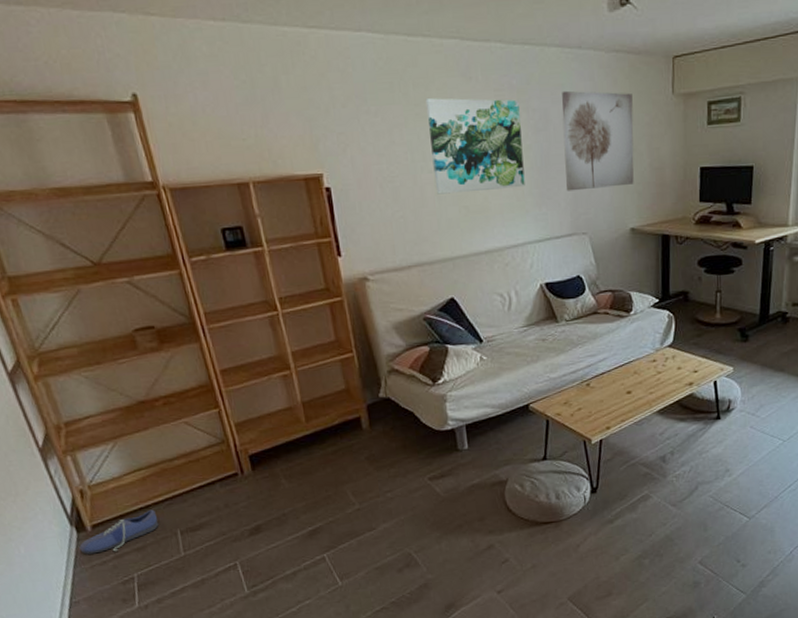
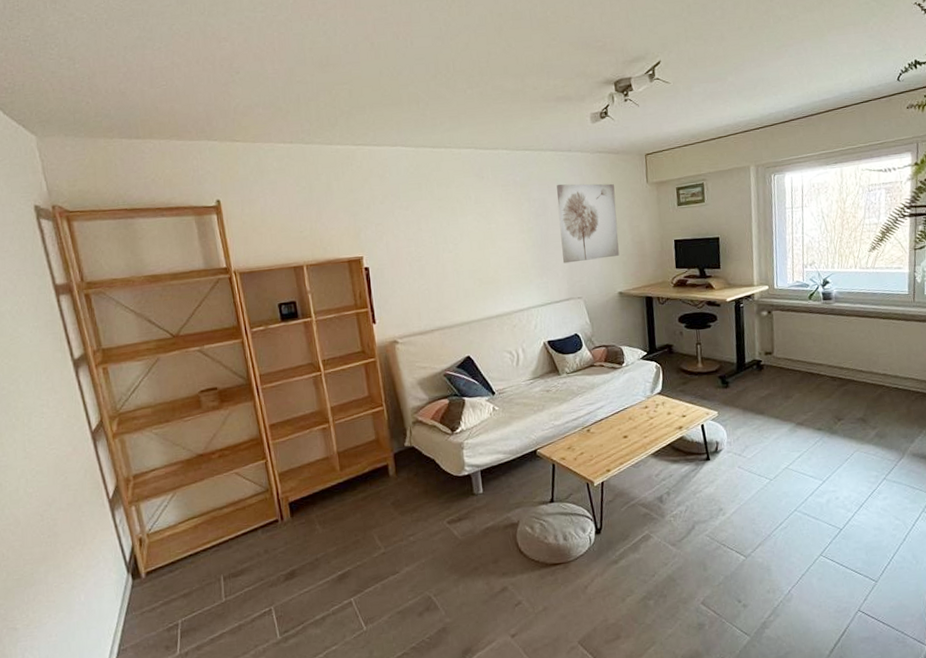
shoe: present [79,509,159,555] -> none [133,556,205,601]
wall art: present [425,98,525,195] -> none [447,192,529,270]

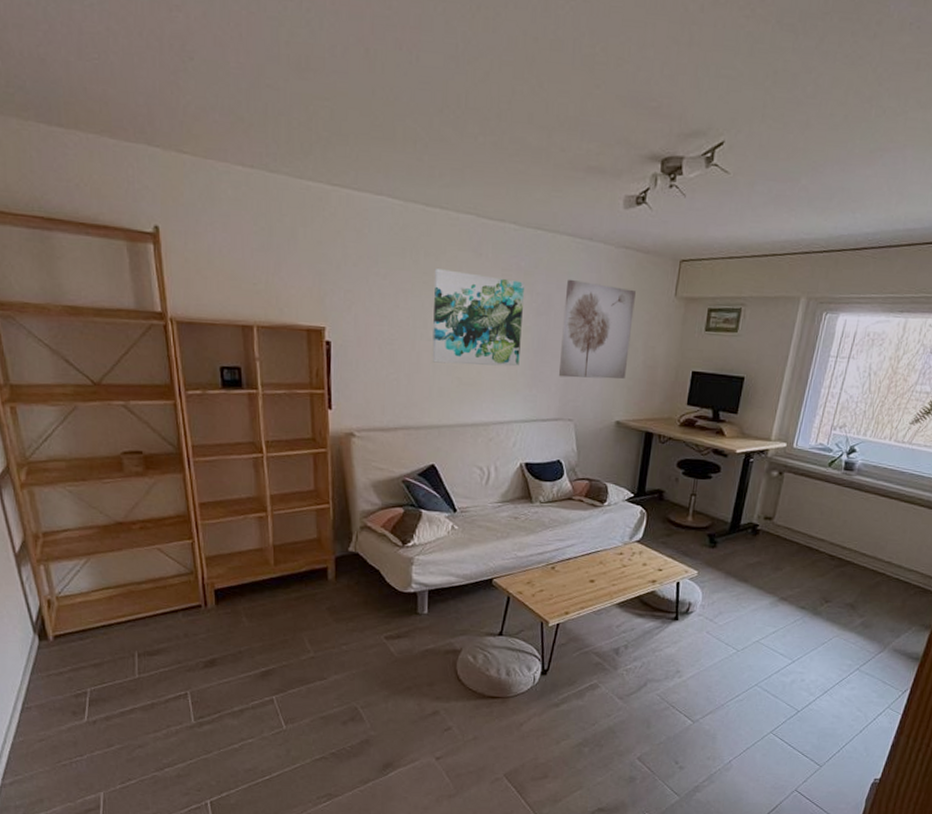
wall art: none [447,192,529,270] -> present [432,269,524,367]

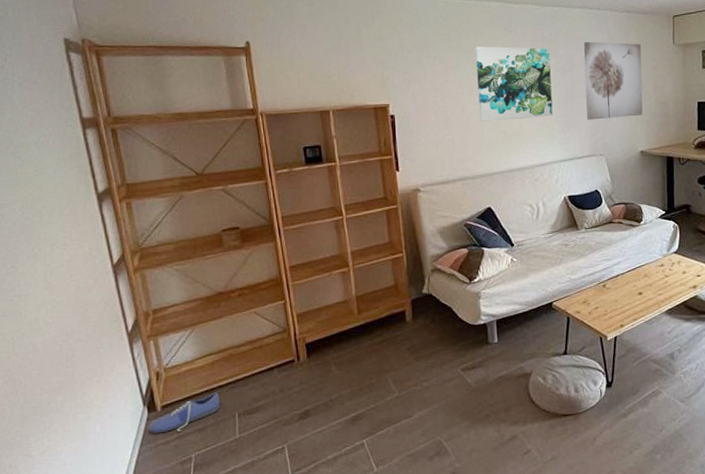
shoe: none [39,628,118,665] -> present [148,392,220,434]

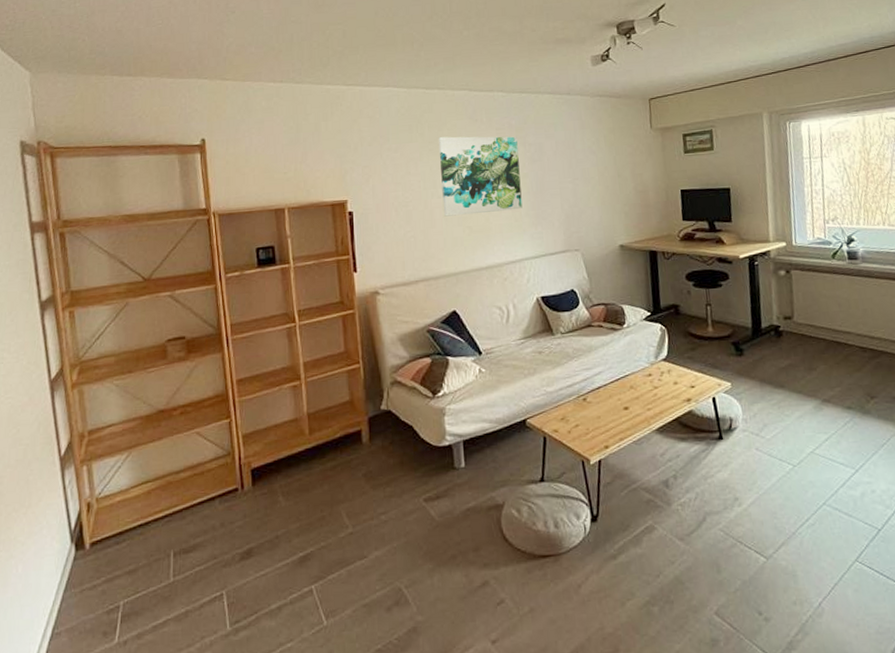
shoe: present [148,392,220,434] -> none [74,526,155,577]
wall art: present [584,41,643,120] -> none [554,128,621,213]

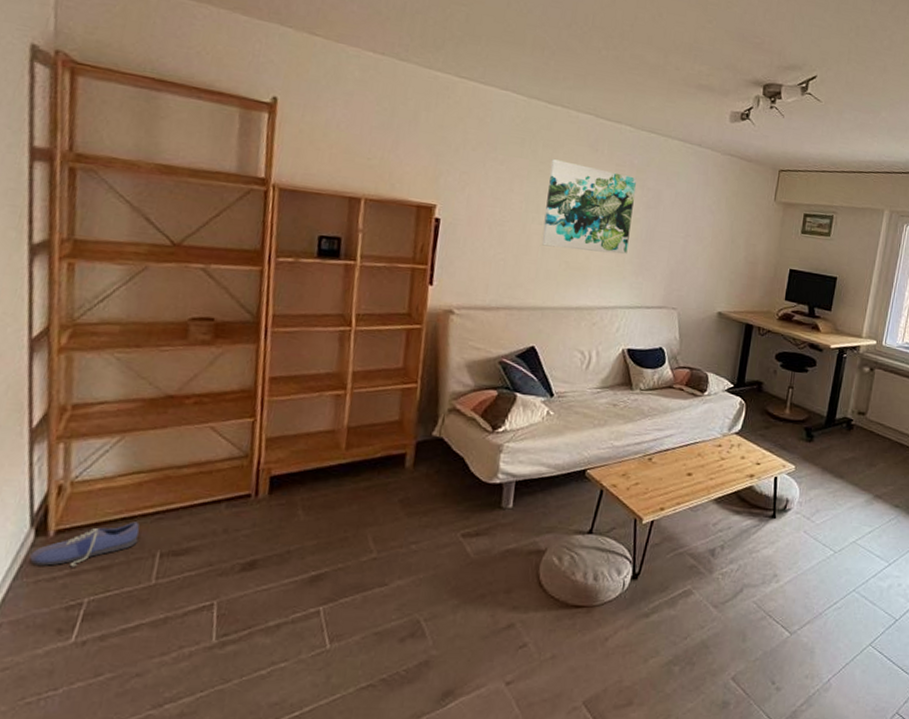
shoe: none [74,526,155,577] -> present [29,521,140,567]

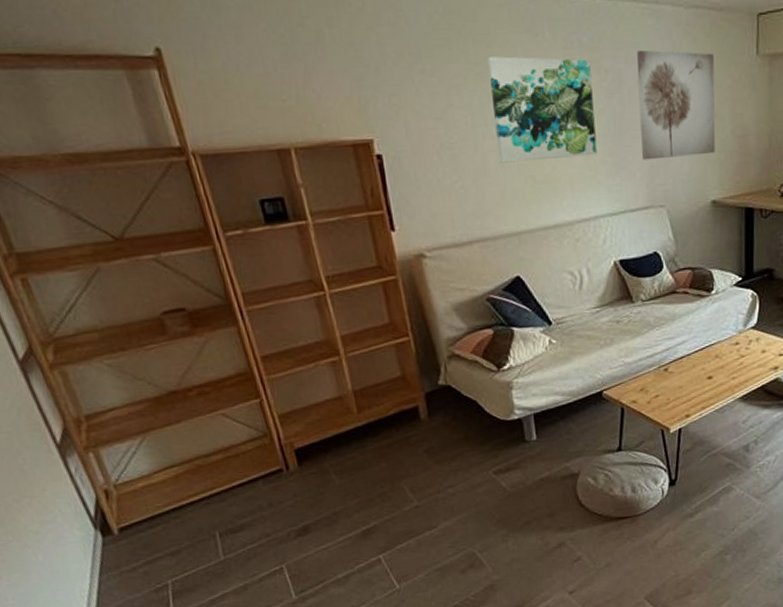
shoe: present [29,521,140,567] -> none [105,510,195,561]
wall art: none [664,178,739,272] -> present [637,49,716,160]

